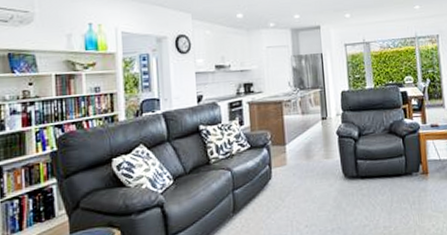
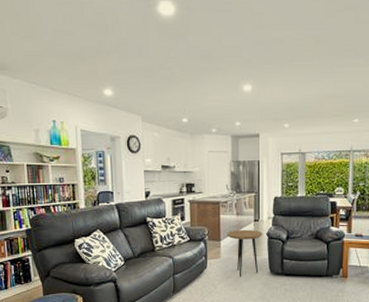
side table: none [292,129,332,186] -> present [227,229,262,277]

